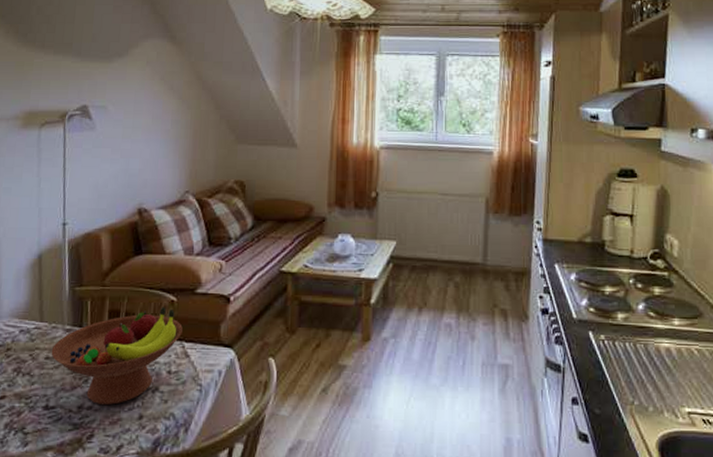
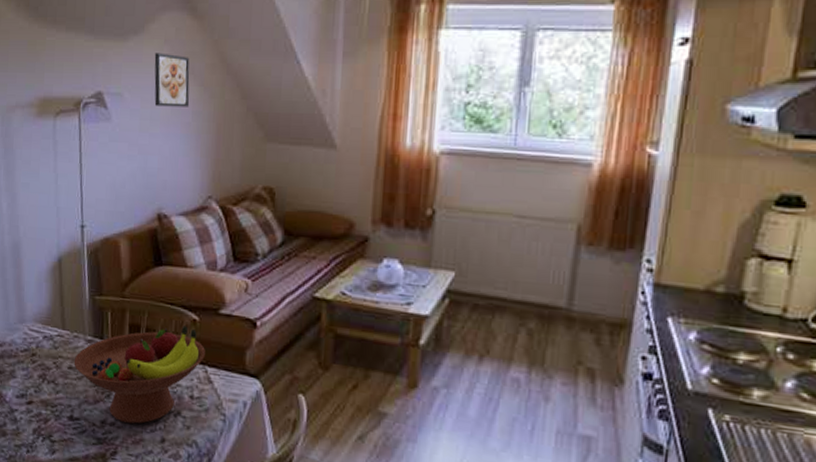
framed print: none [136,72,169,117] -> present [154,52,190,107]

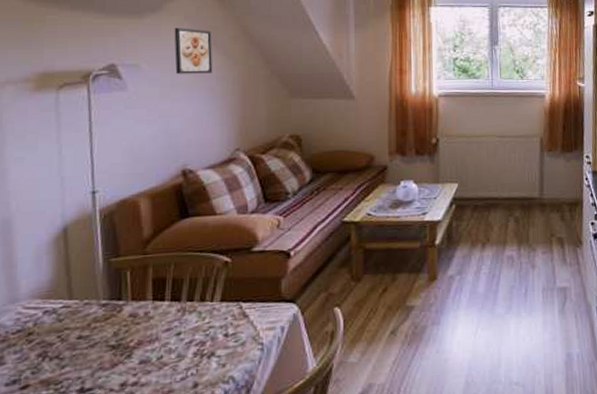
fruit bowl: present [74,325,205,424] -> none [84,269,239,379]

